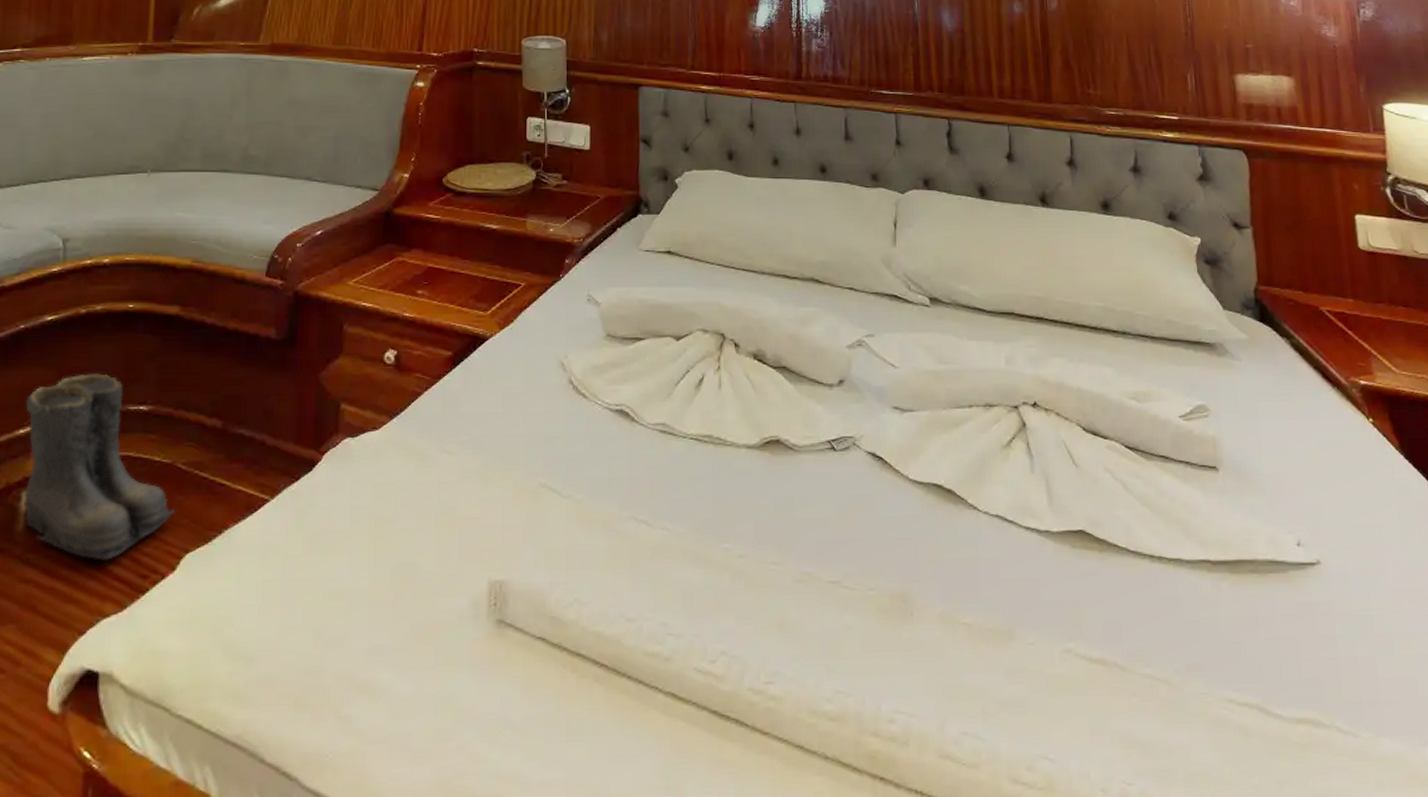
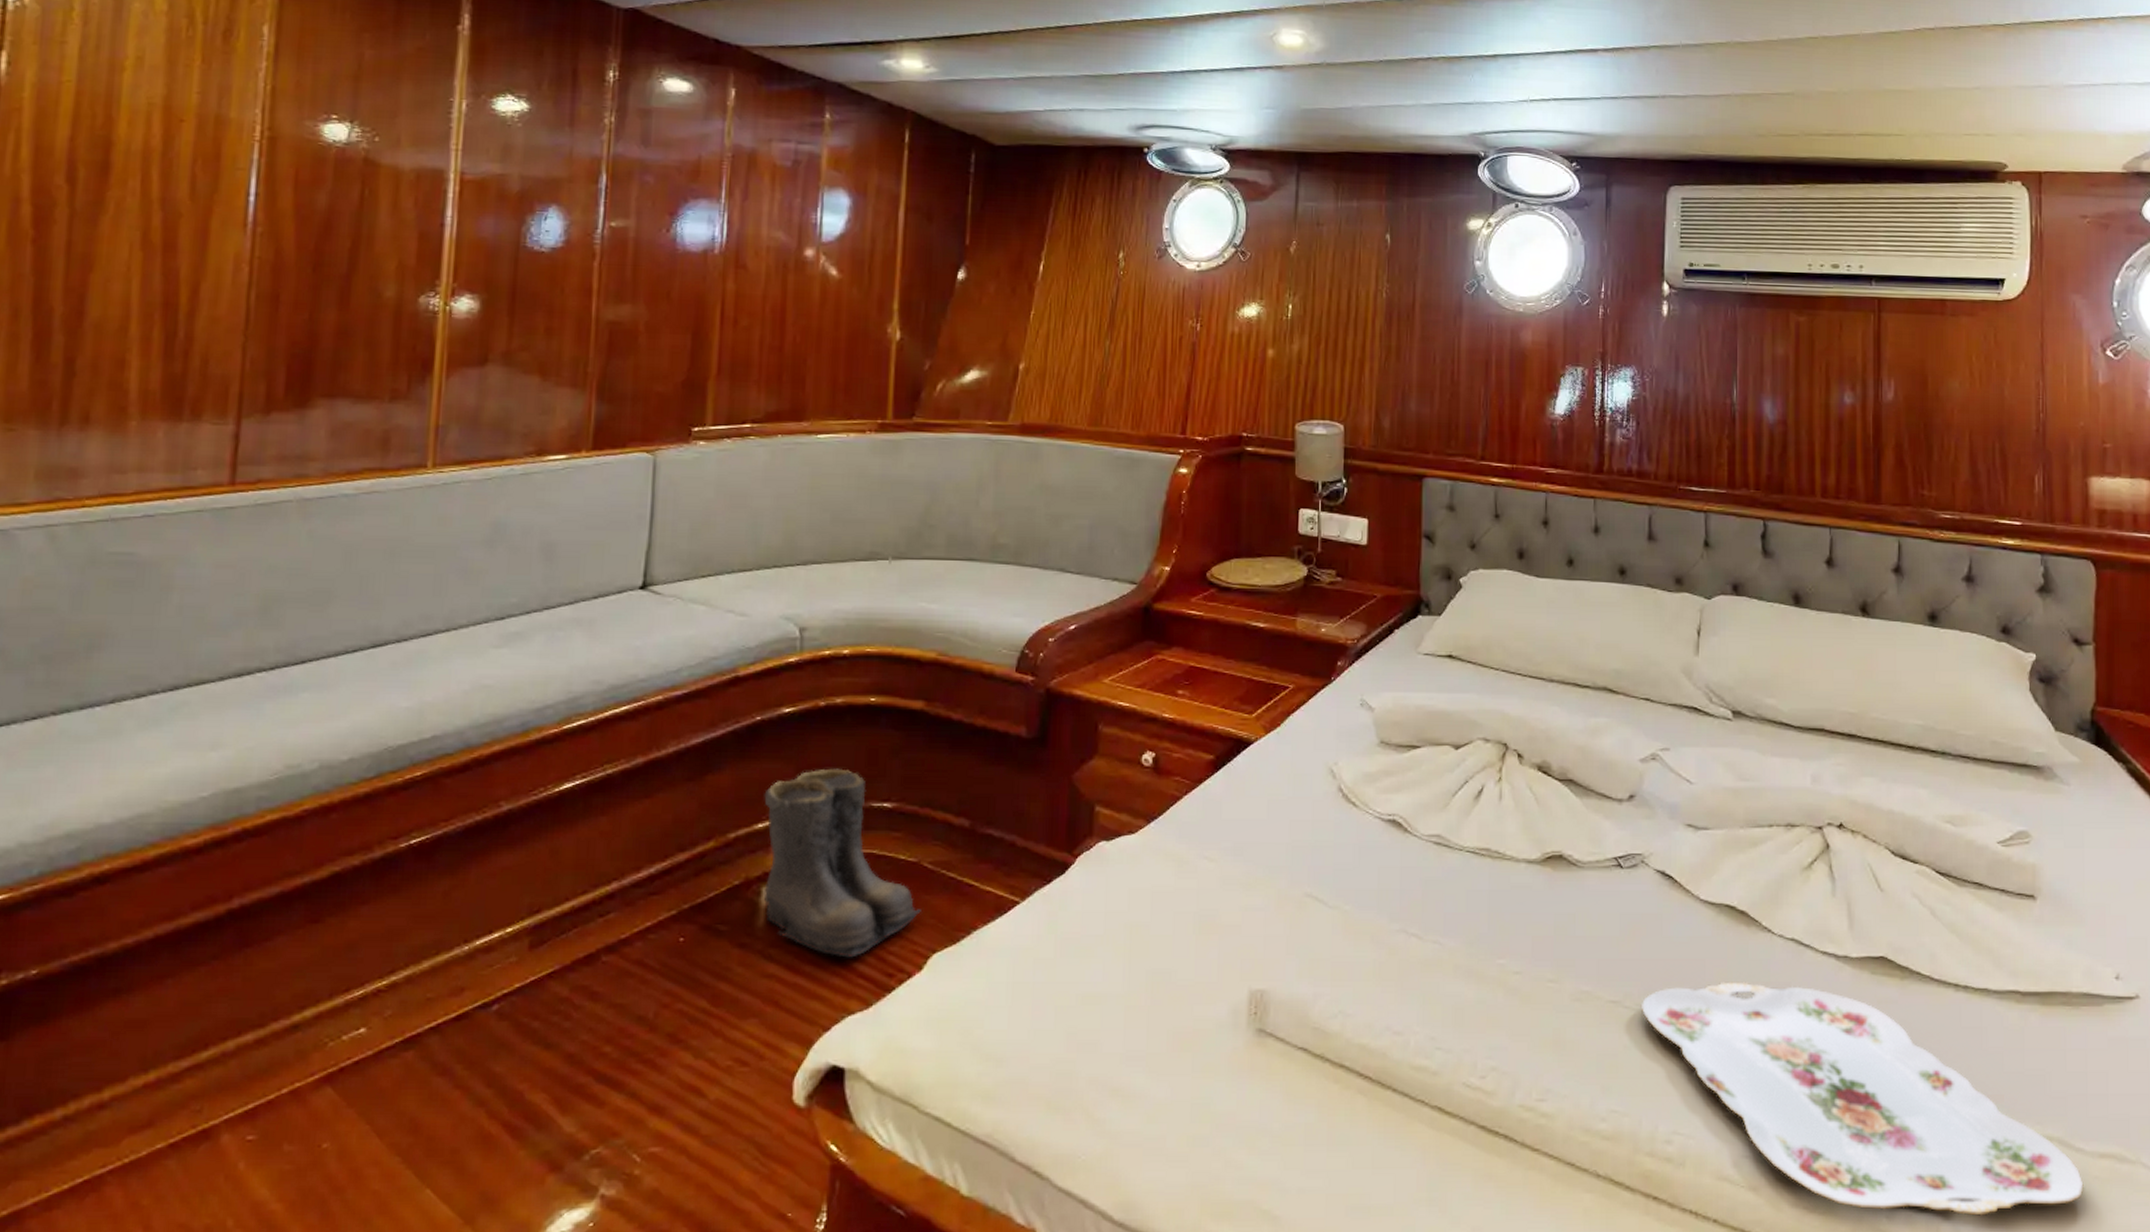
serving tray: none [860,558,1285,786] -> present [1642,982,2084,1216]

